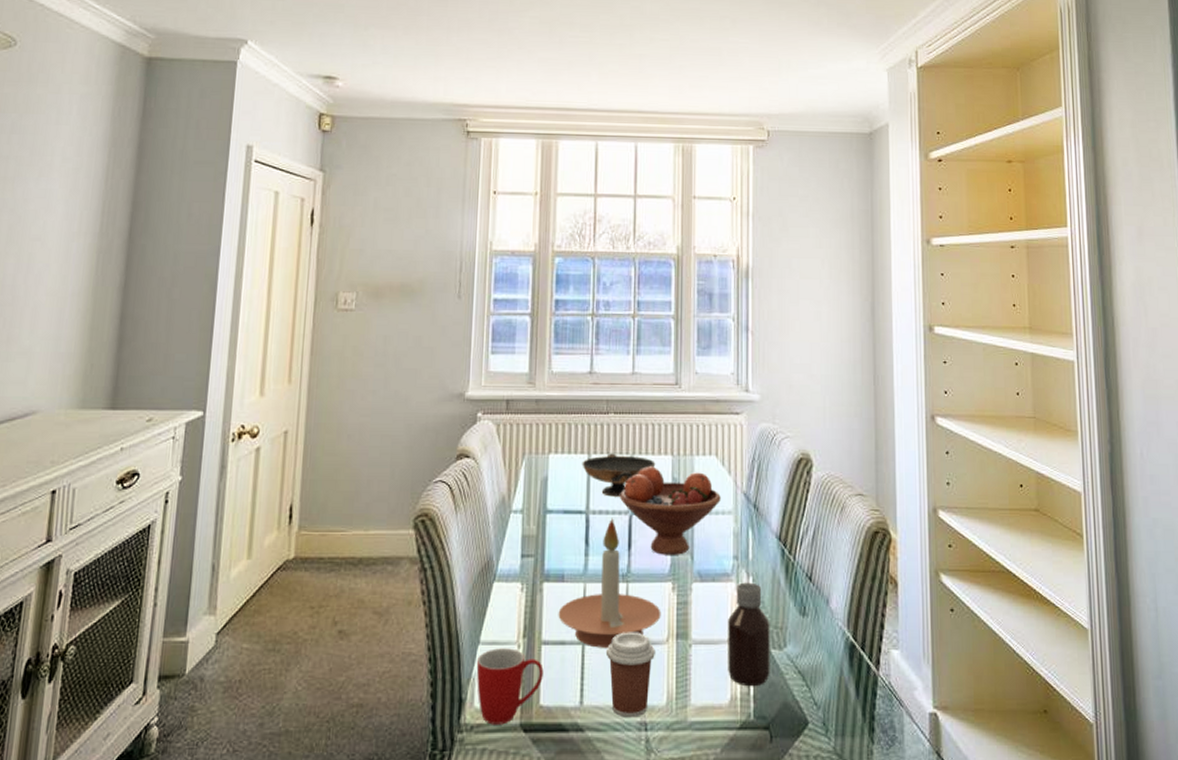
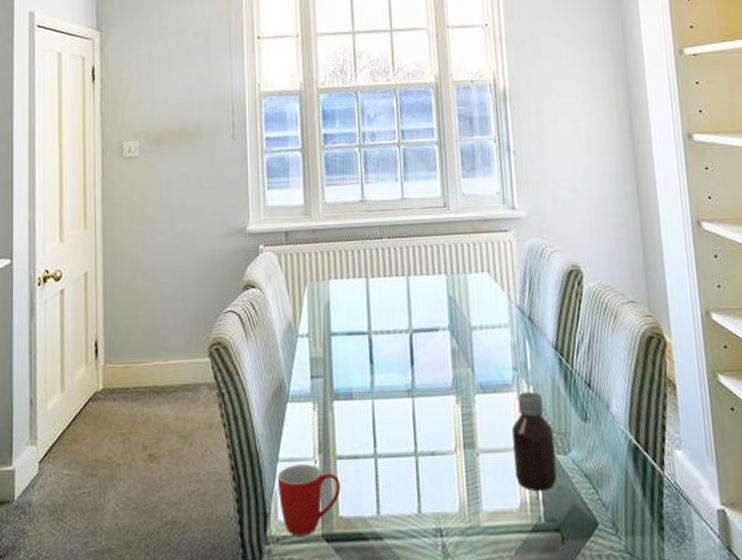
candle holder: present [558,518,661,648] -> none [349,337,448,460]
decorative bowl: present [582,453,656,497] -> none [361,276,431,317]
coffee cup: present [605,632,655,718] -> none [397,444,445,525]
fruit bowl: present [620,466,721,555] -> none [399,286,496,370]

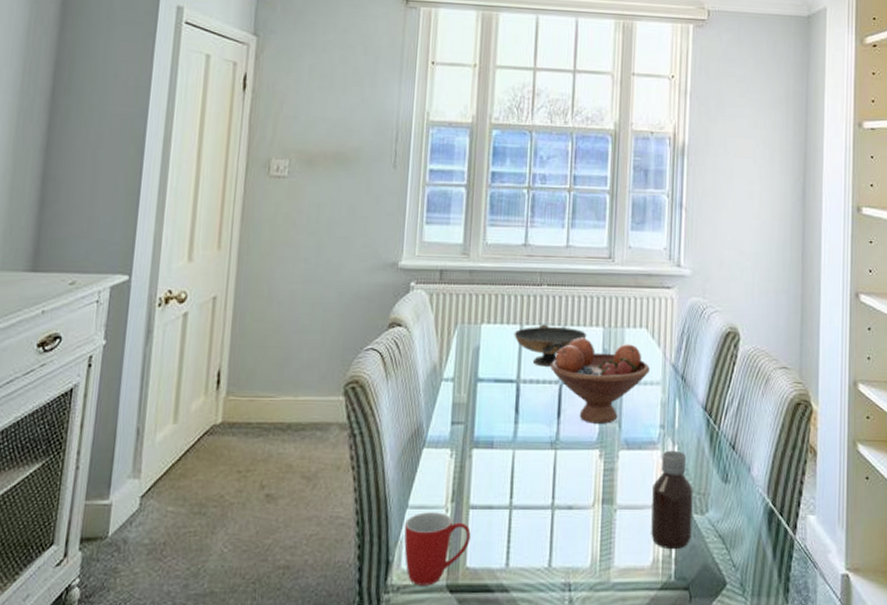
decorative bowl: none [361,276,431,317] -> present [514,324,587,367]
fruit bowl: none [399,286,496,370] -> present [551,337,650,424]

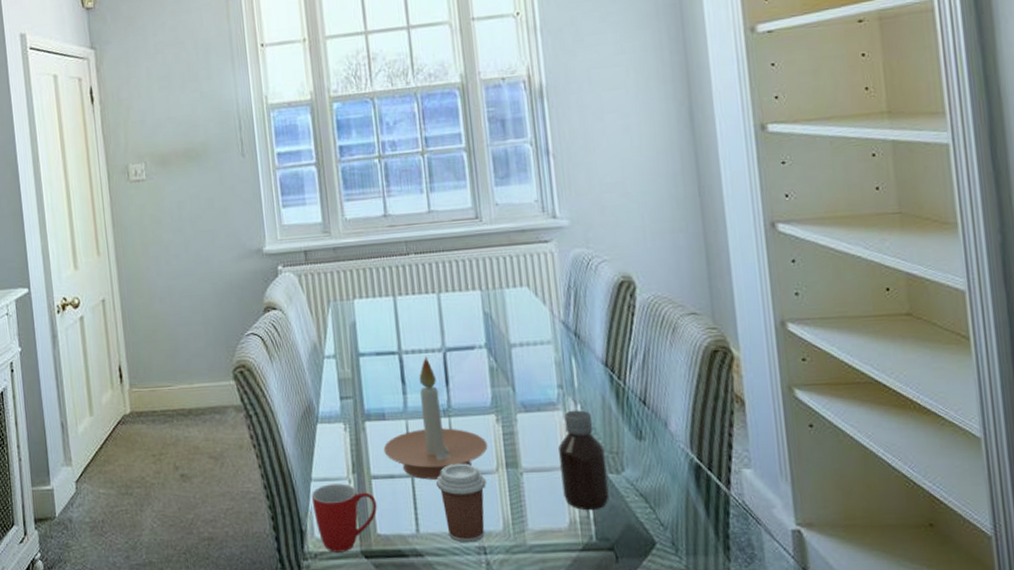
candle holder: none [486,387,588,512] -> present [383,356,488,480]
decorative bowl: present [514,324,587,367] -> none [388,293,465,336]
coffee cup: none [532,497,581,579] -> present [435,463,486,543]
fruit bowl: present [551,337,650,424] -> none [431,303,538,389]

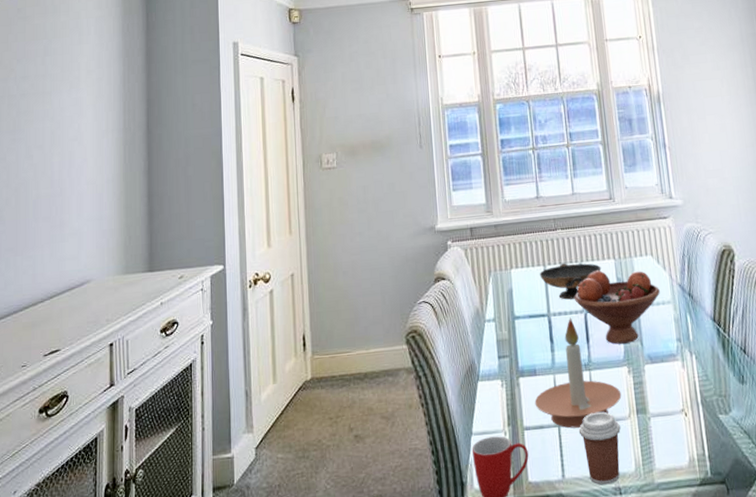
decorative bowl: none [388,293,465,336] -> present [539,263,602,300]
fruit bowl: none [431,303,538,389] -> present [574,270,660,344]
bottle: present [558,410,609,511] -> none [679,359,720,449]

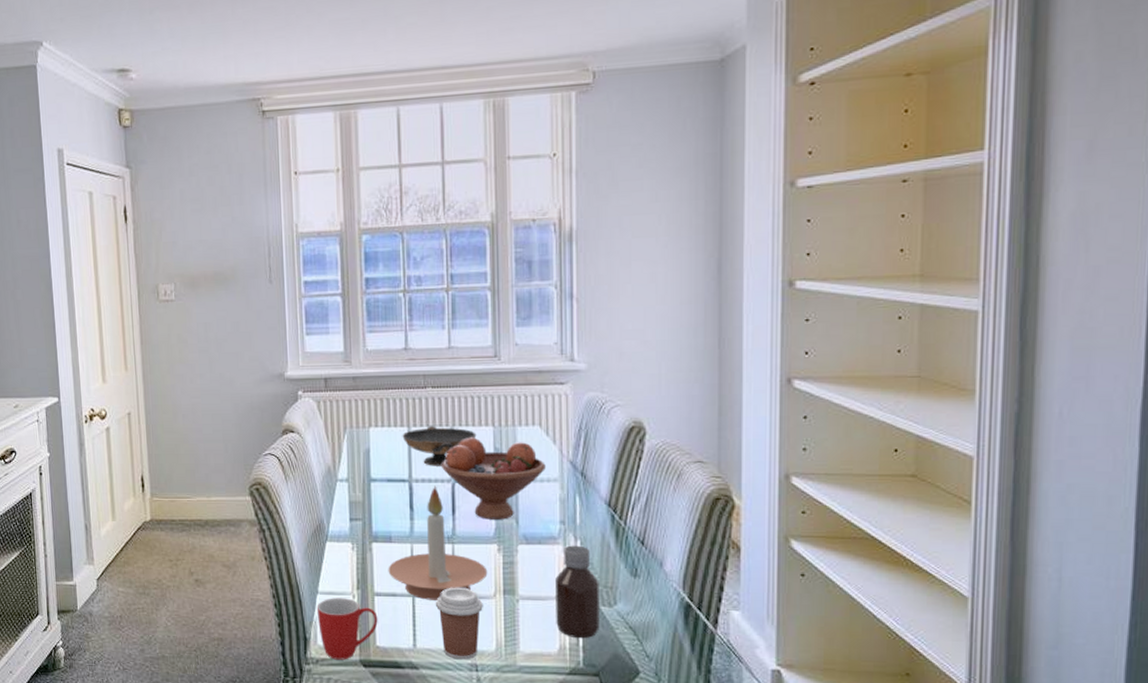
bottle: none [679,359,720,449] -> present [555,545,600,639]

